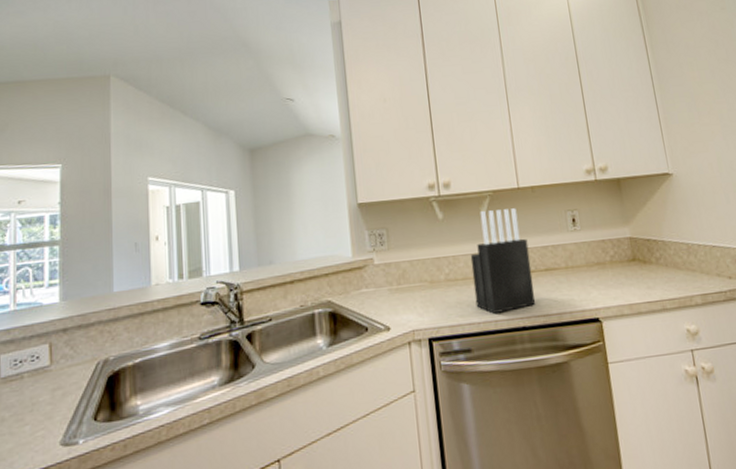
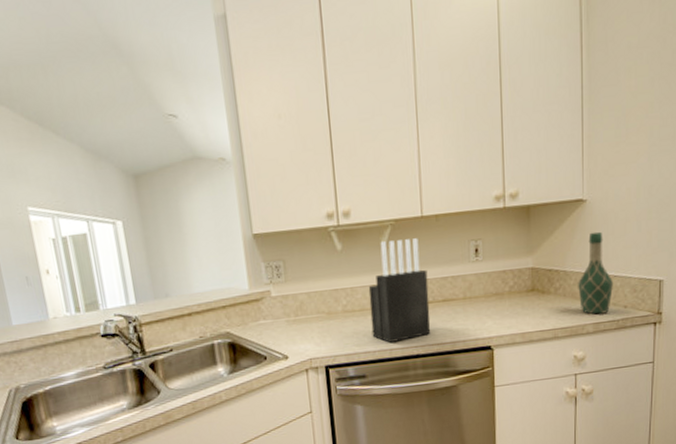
wine bottle: none [677,203,715,285] -> present [578,231,613,315]

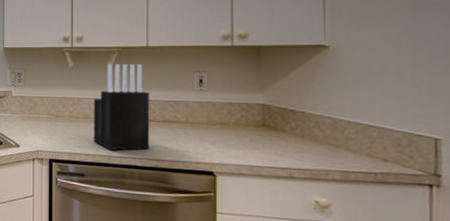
wine bottle: present [578,231,613,315] -> none [319,78,367,163]

